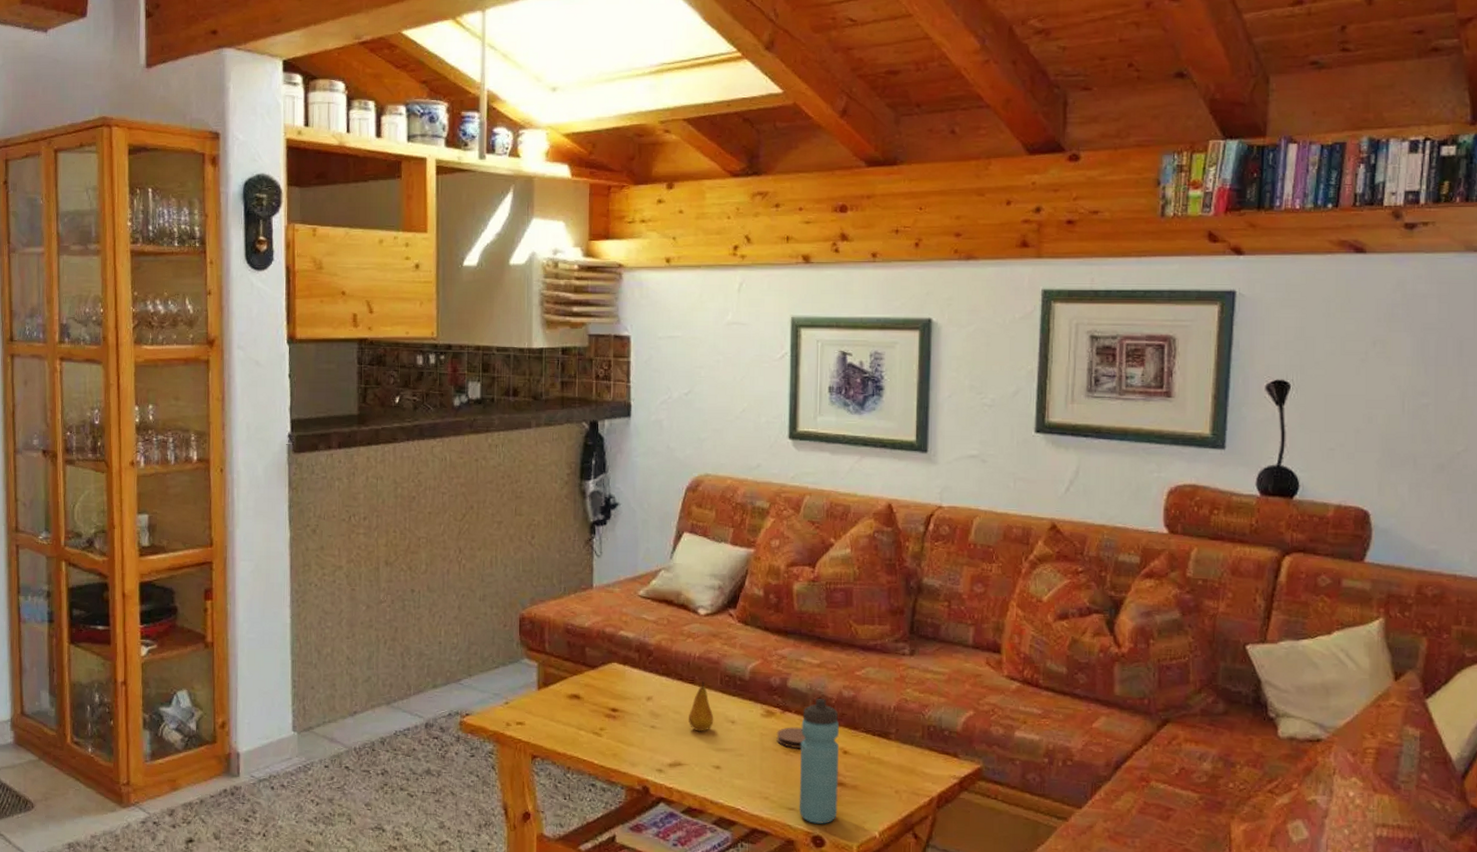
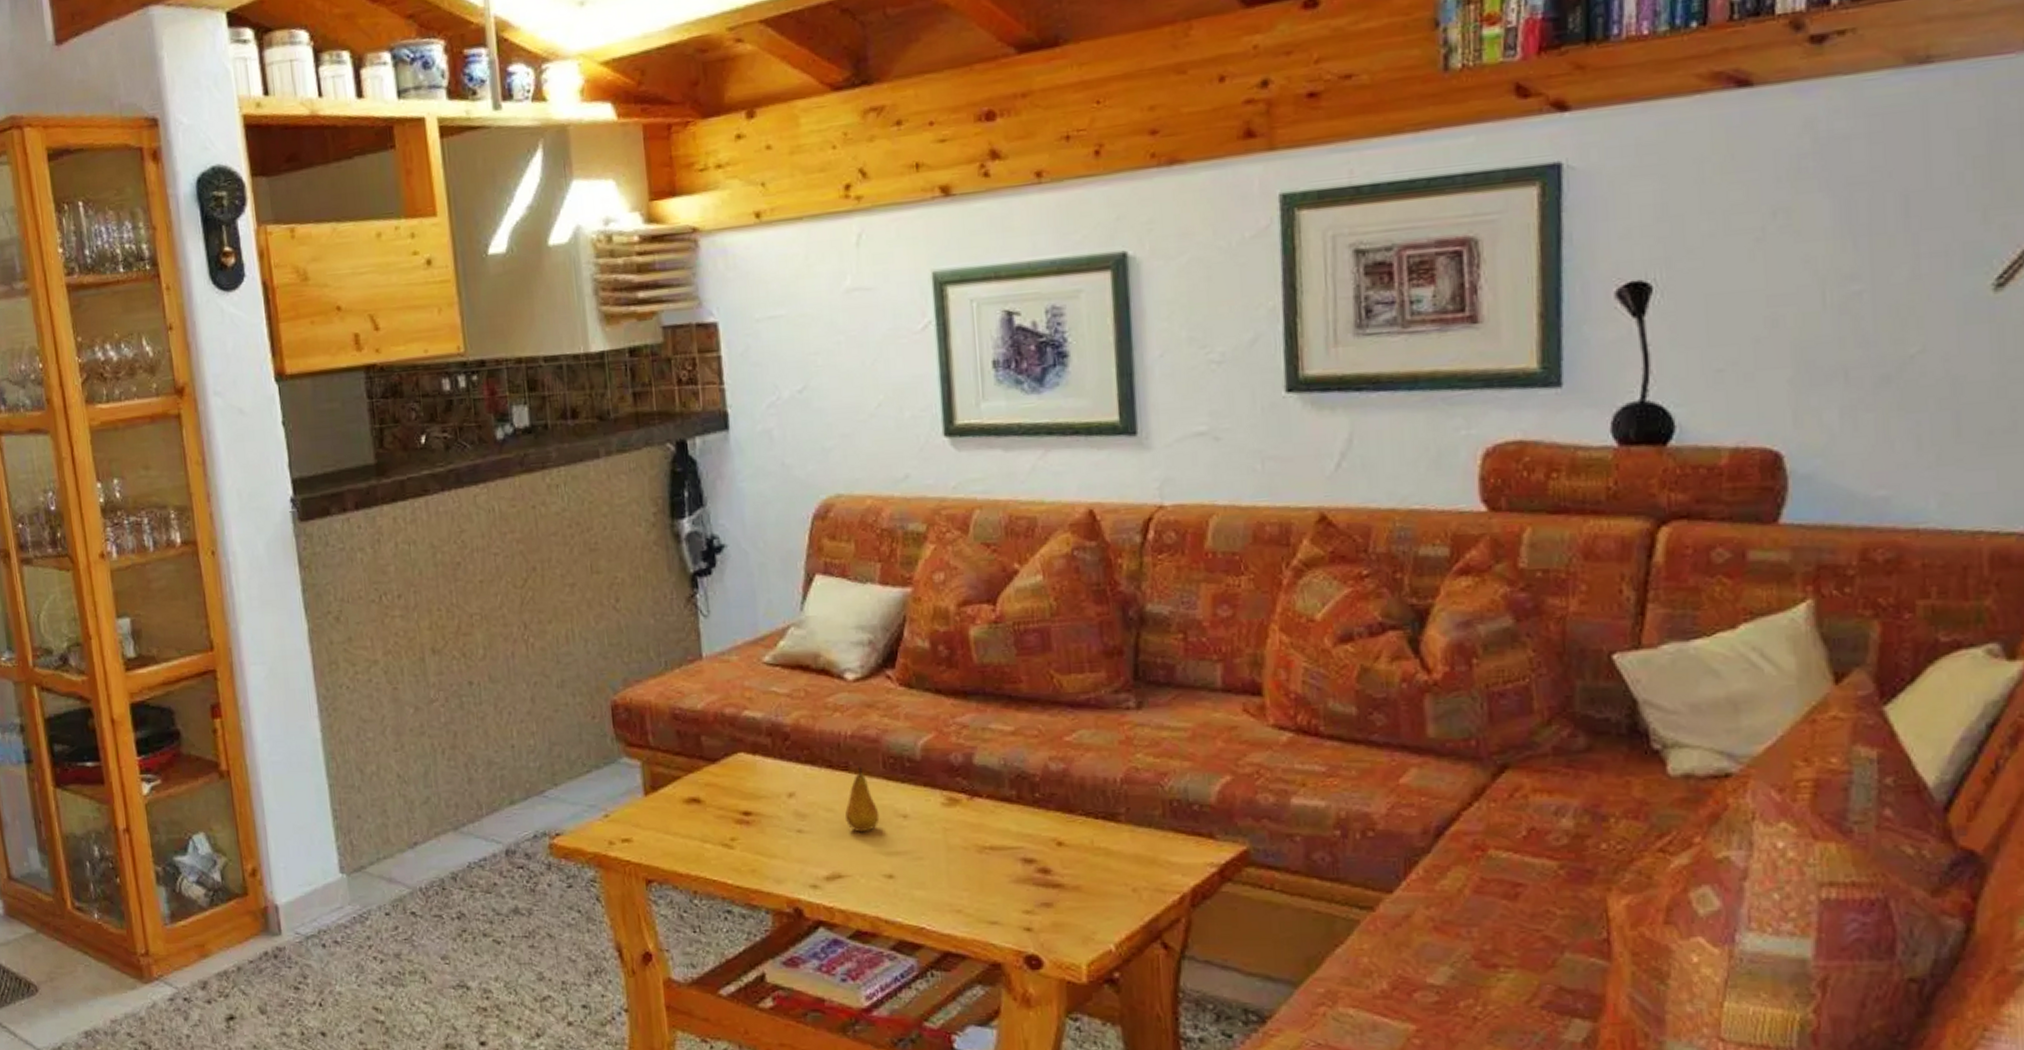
coaster: present [776,727,806,749] -> none [964,816,1005,845]
water bottle: present [799,699,839,824] -> none [996,776,1057,940]

